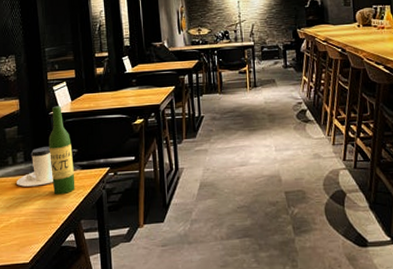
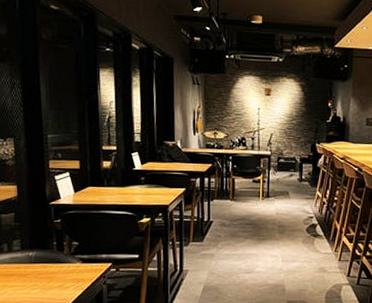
coffee cup: present [17,147,53,187] -> none [12,237,52,276]
wine bottle: present [49,106,75,195] -> none [48,196,75,286]

